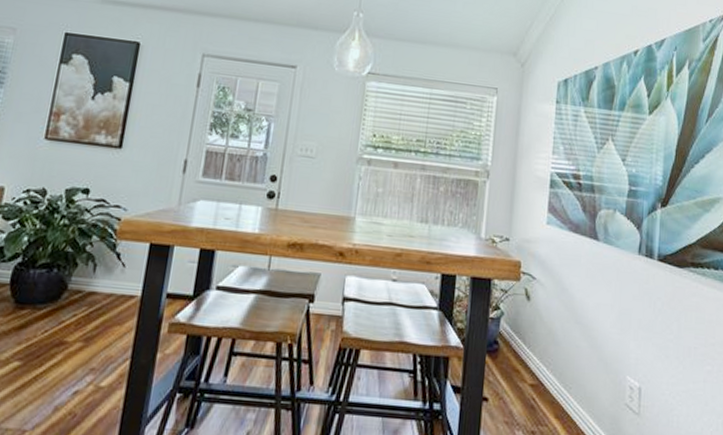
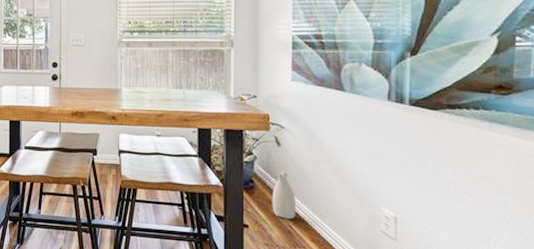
vase: none [516,331,542,391] -> present [272,172,297,220]

